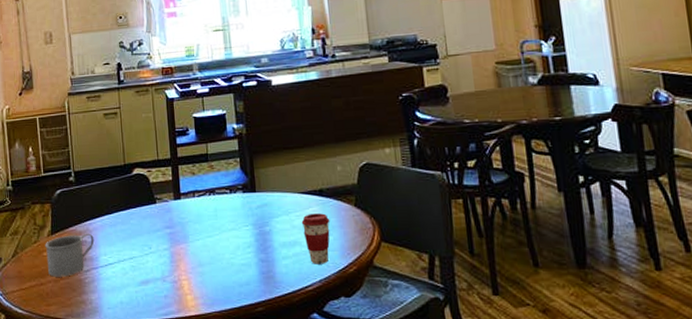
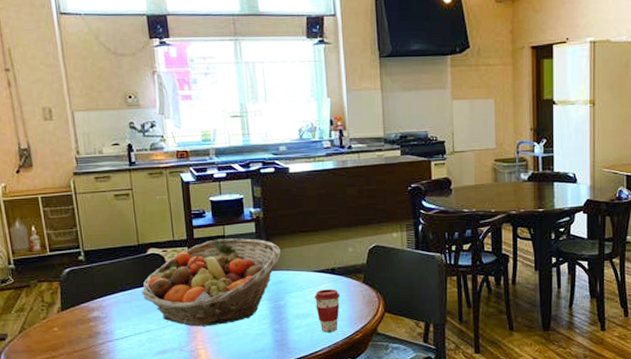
mug: present [45,233,94,277] -> none [55,309,109,350]
fruit basket: none [127,156,266,254] -> present [142,238,282,327]

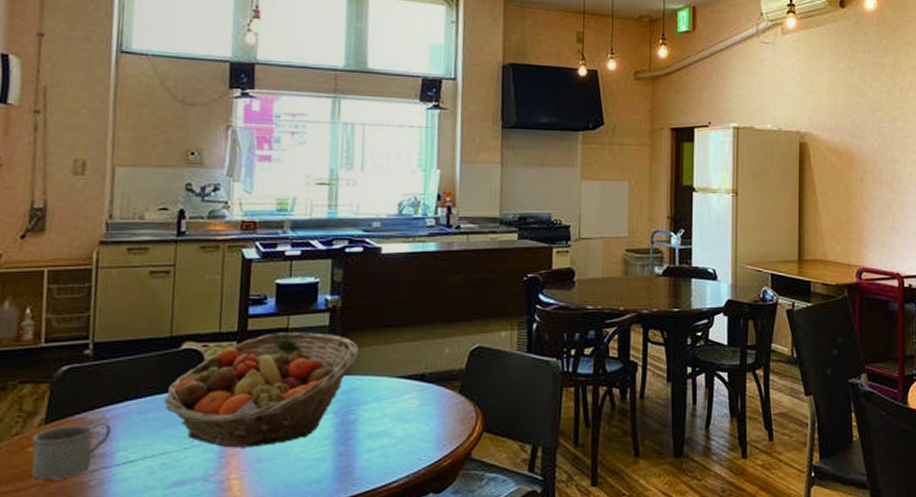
mug: none [55,309,109,350] -> present [31,422,112,480]
coffee cup: present [314,289,341,333] -> none [394,400,429,458]

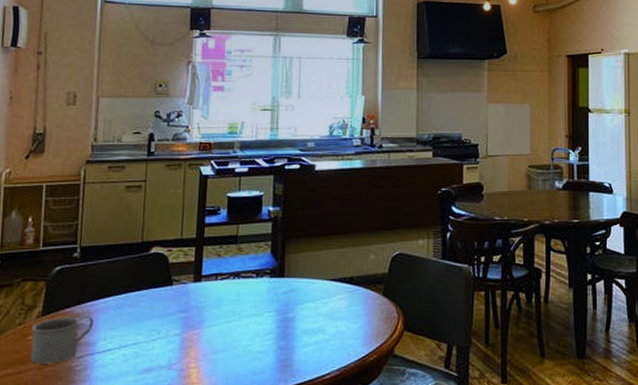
fruit basket: present [164,332,360,448] -> none [136,239,297,340]

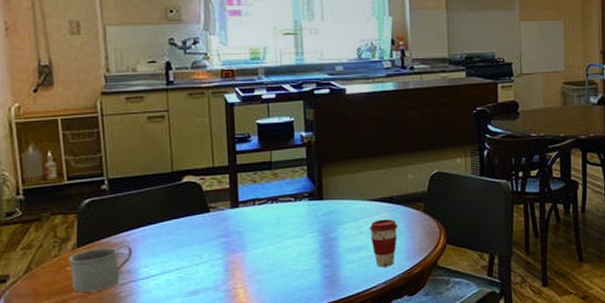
coffee cup: none [327,301,357,353] -> present [369,219,398,267]

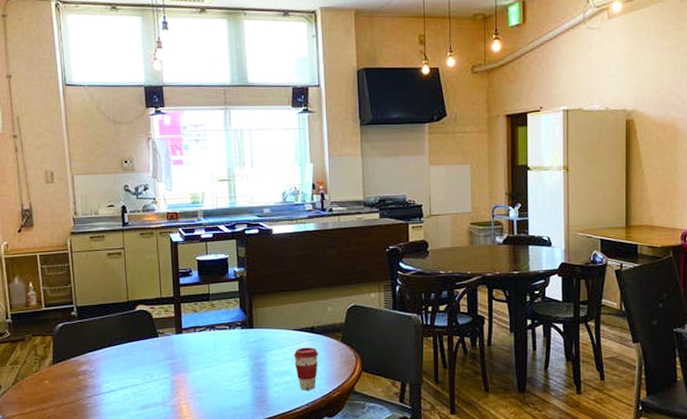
mug: present [68,244,133,293] -> none [46,363,97,403]

